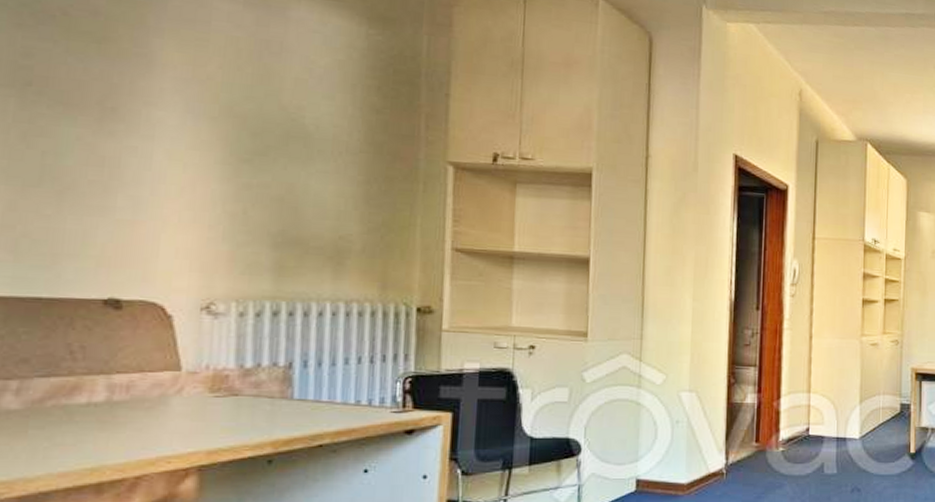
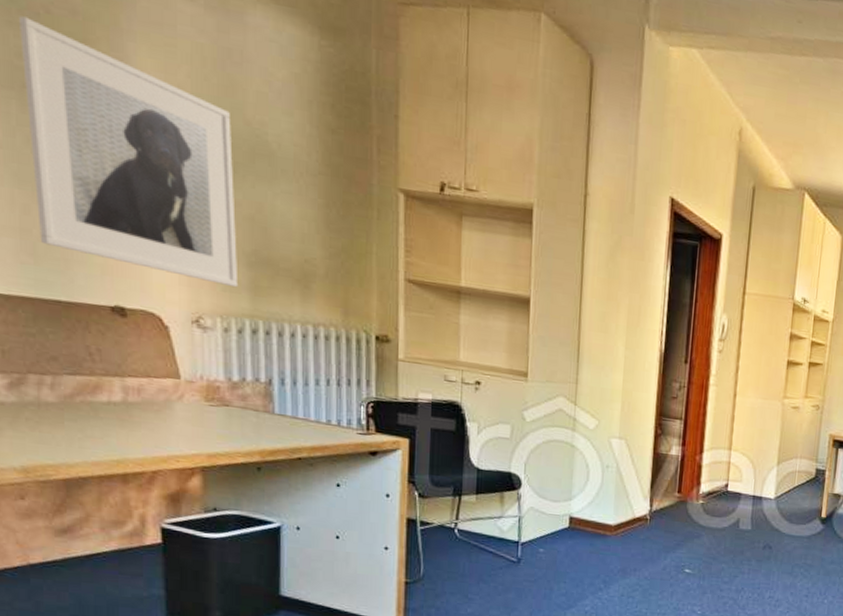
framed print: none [24,18,265,270] -> present [19,16,239,288]

